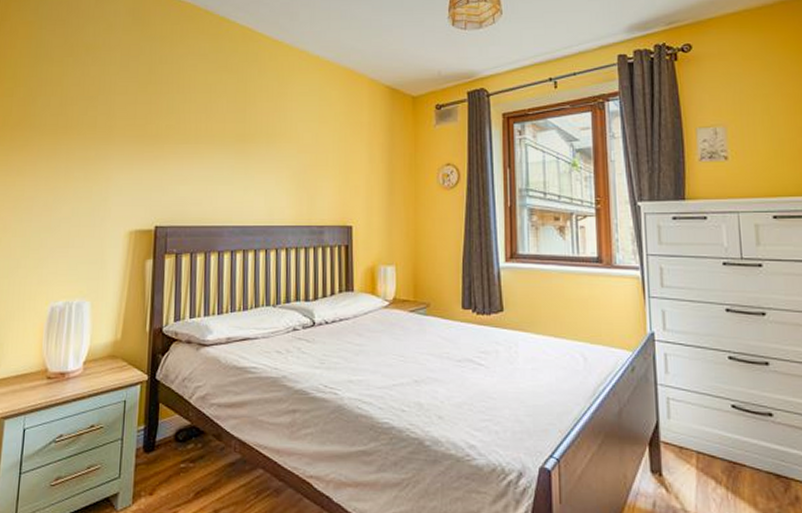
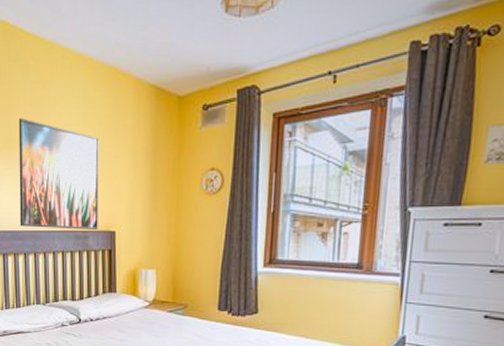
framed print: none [251,114,335,224] -> present [18,118,99,230]

